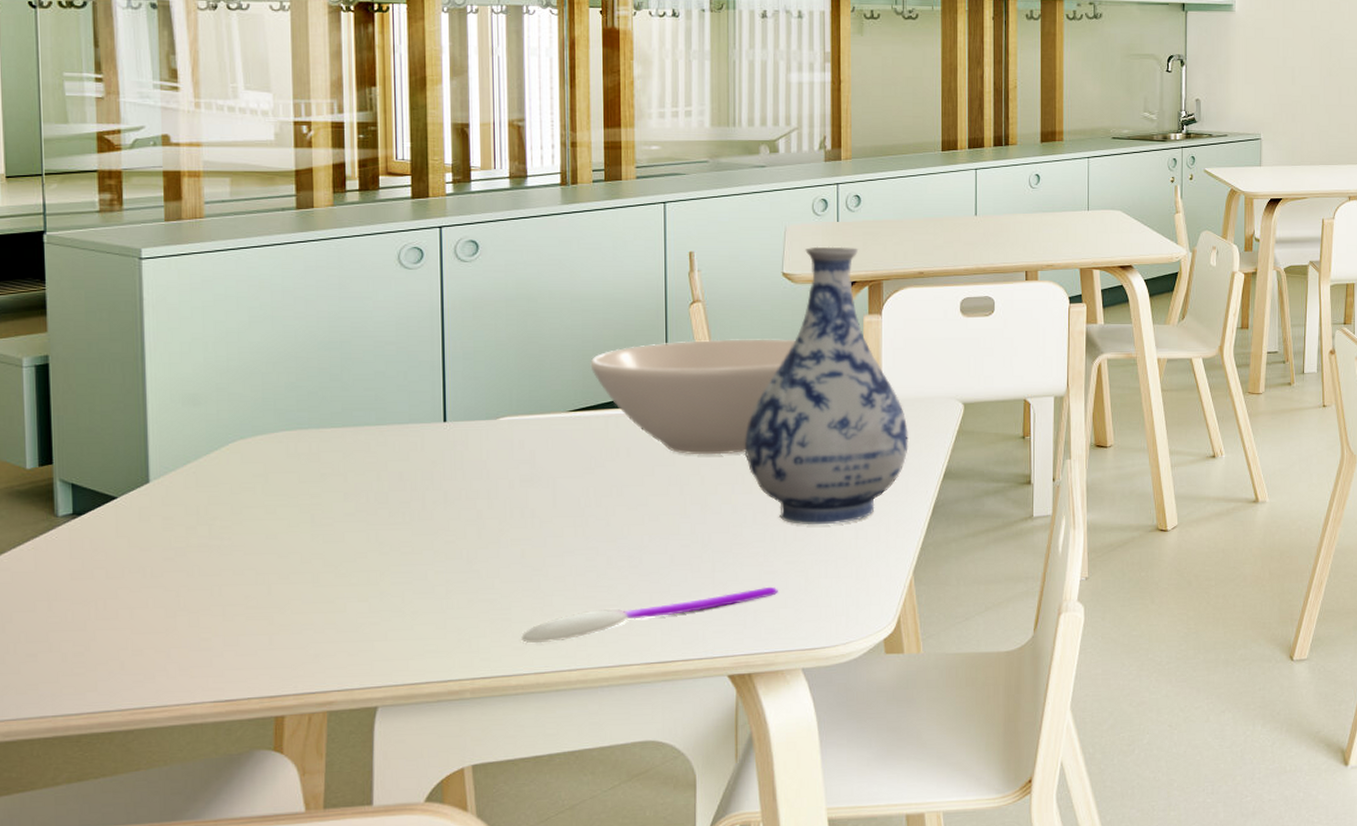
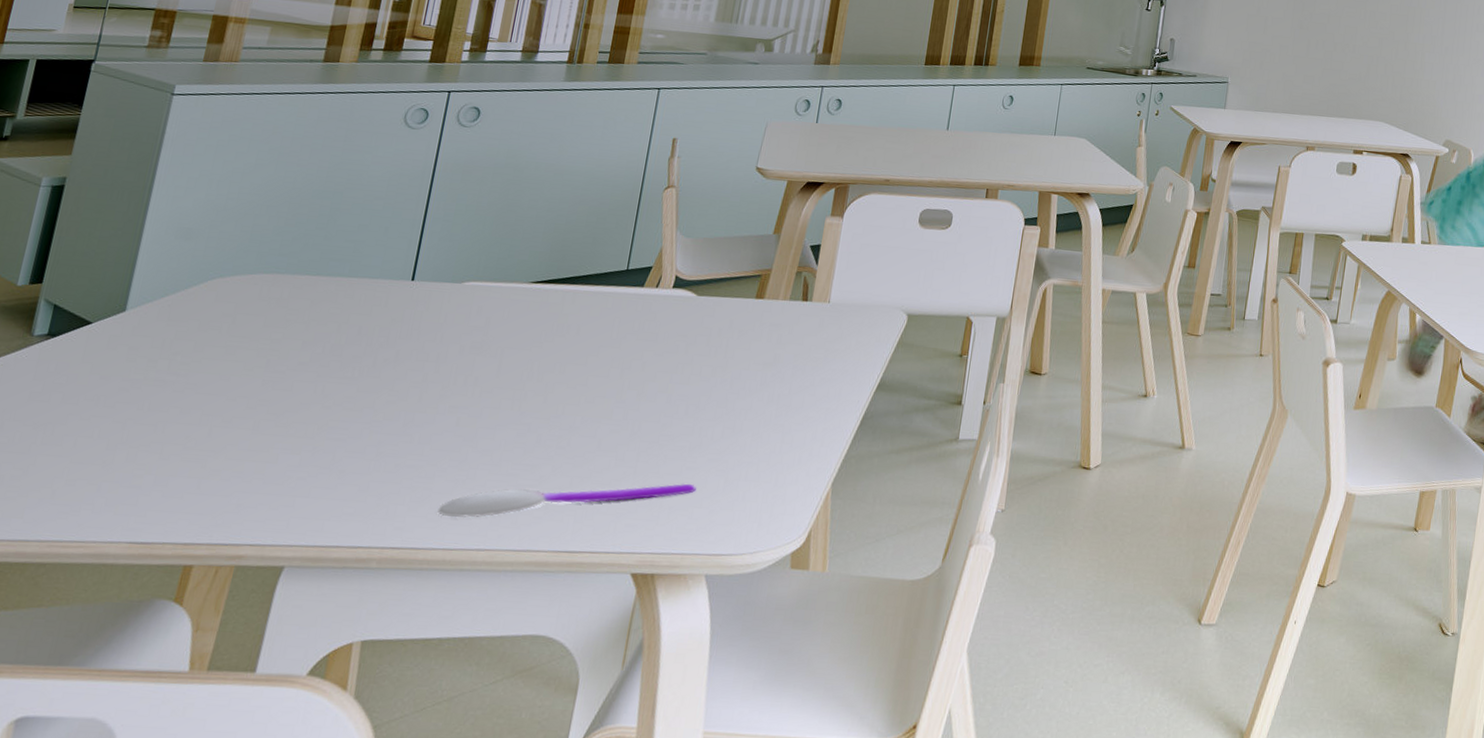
bowl: present [590,339,796,455] -> none [559,224,758,343]
vase: present [744,246,908,525] -> none [689,145,850,426]

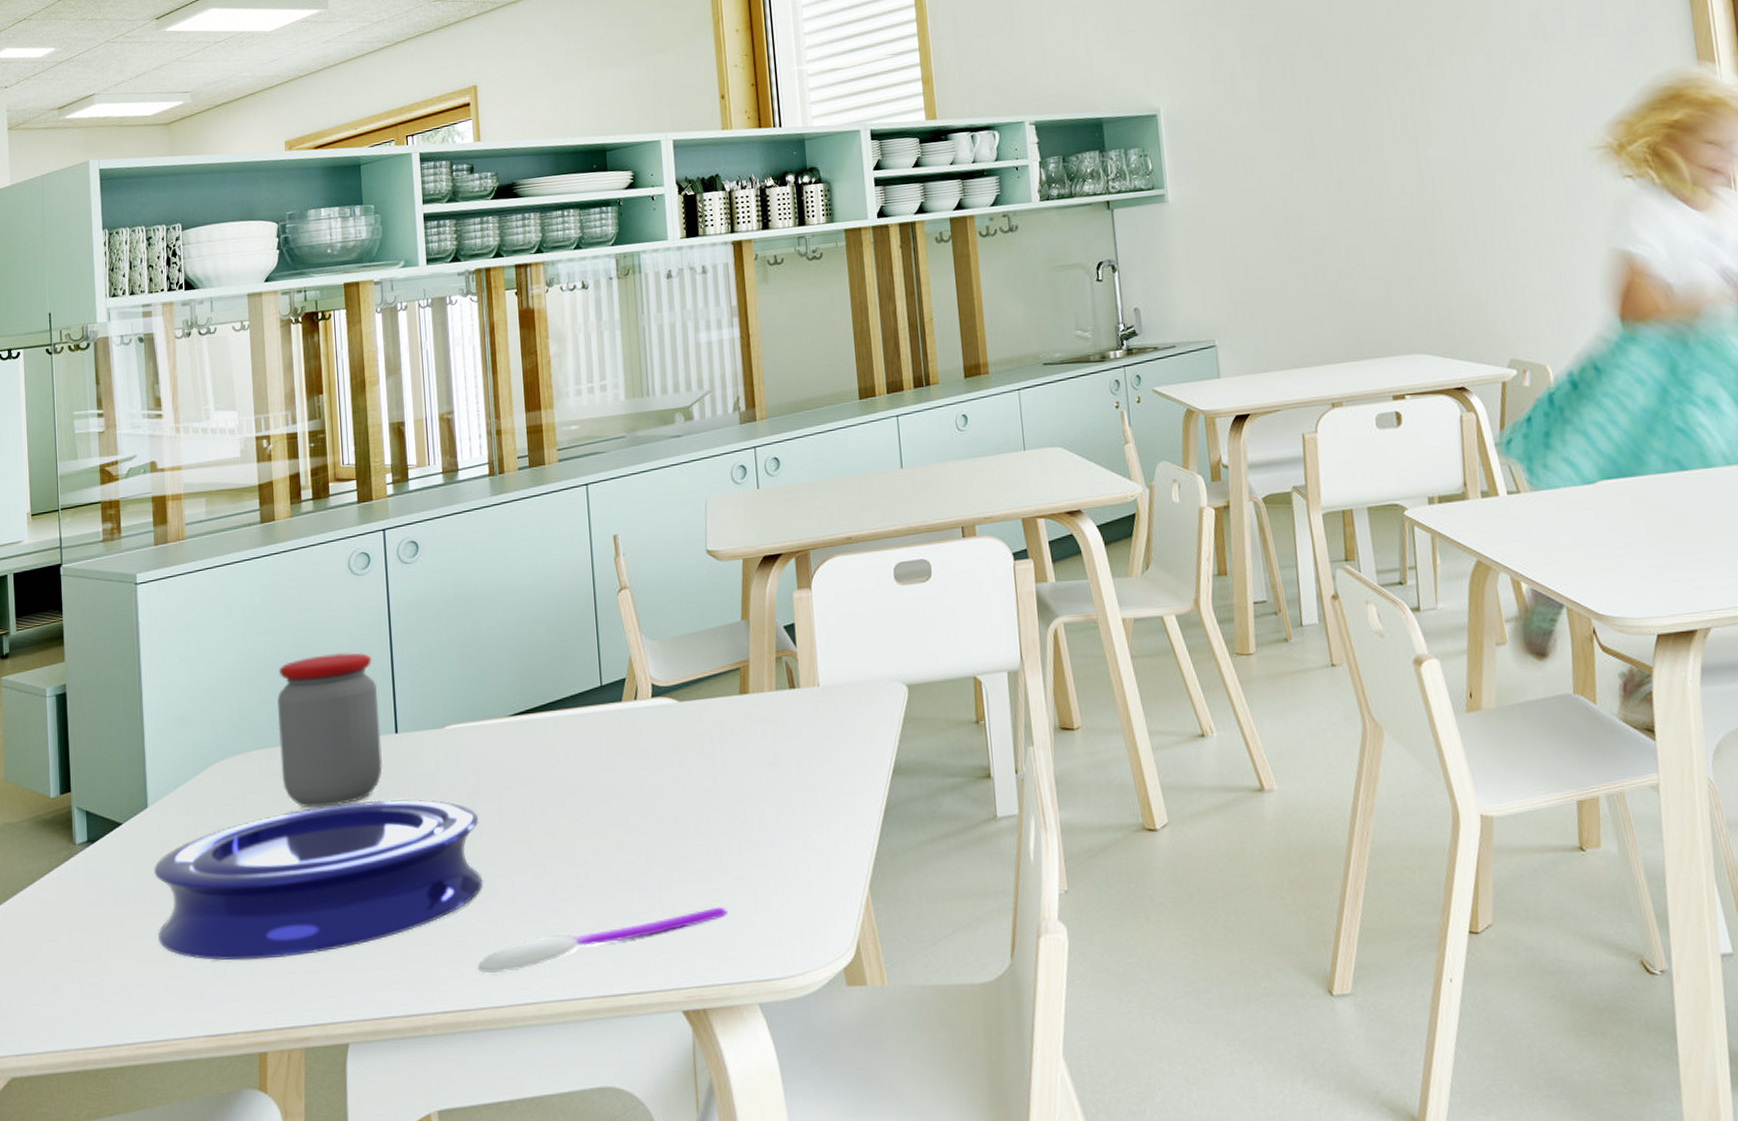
plate: none [101,337,476,477] -> present [154,799,483,961]
jar: none [280,195,405,339] -> present [277,652,382,808]

